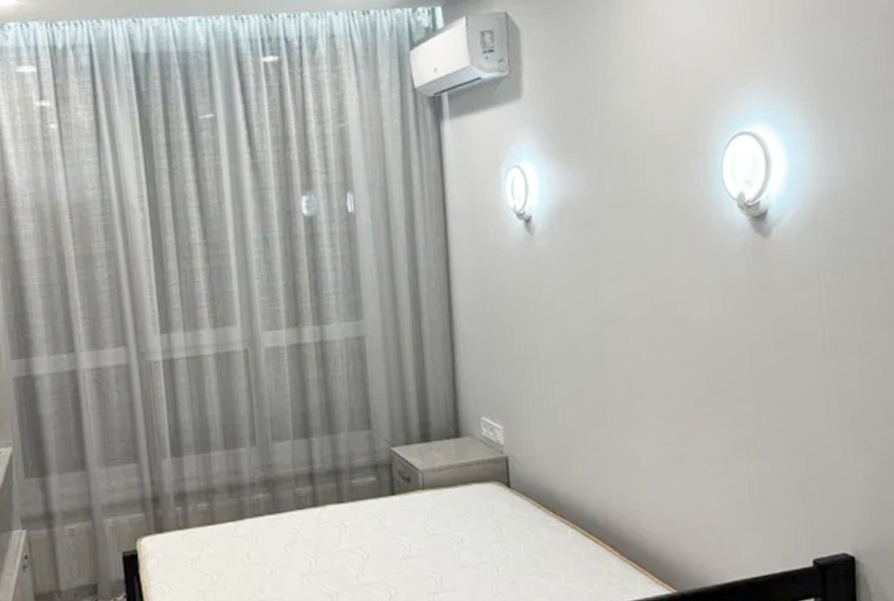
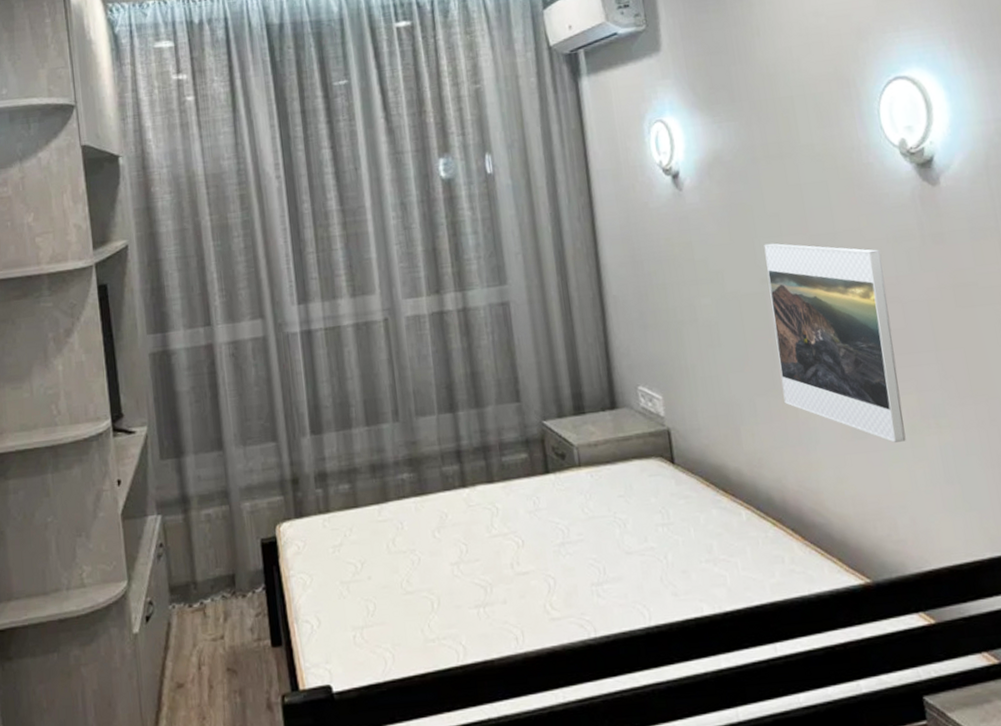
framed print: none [606,287,719,471] -> present [764,243,906,443]

